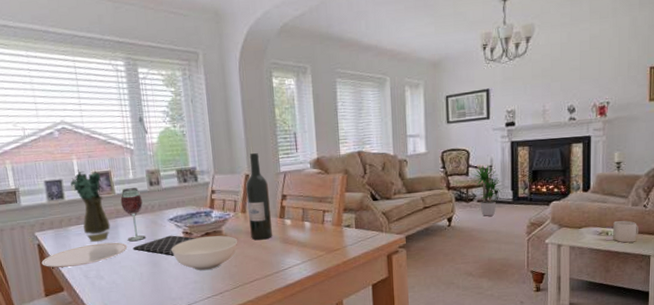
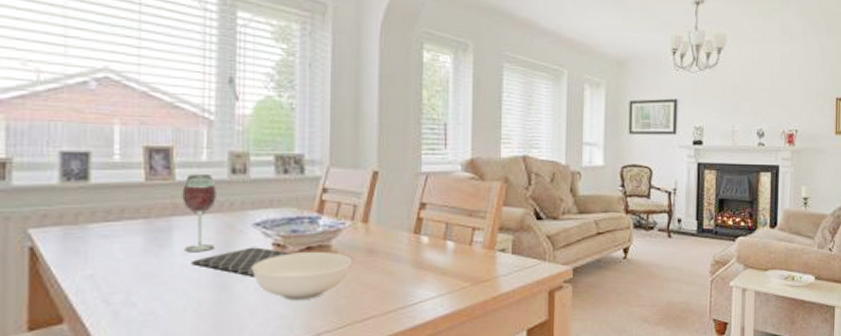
plate: present [41,242,128,268] -> none [31,252,183,287]
vase: present [70,170,111,243] -> none [104,140,160,250]
wine bottle: present [246,153,272,240] -> none [371,144,403,262]
potted plant: present [471,165,504,216] -> none [652,188,688,249]
mug: present [613,220,638,243] -> none [799,265,824,290]

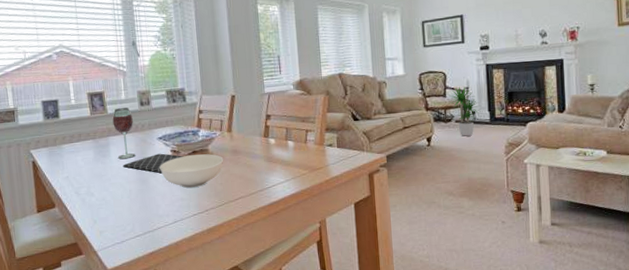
potted plant: none [652,188,688,249] -> present [448,87,481,136]

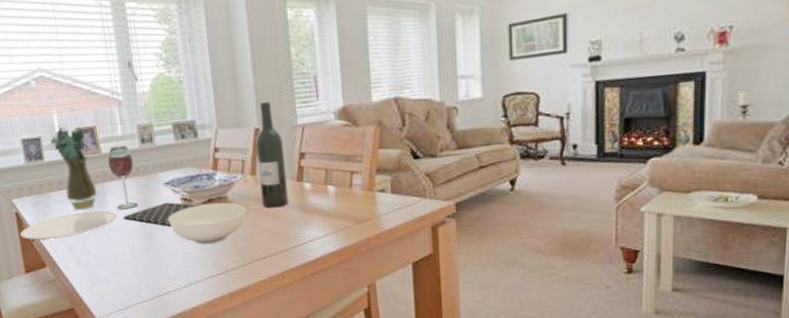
plate: none [35,160,118,185] -> present [20,210,118,241]
vase: none [66,90,103,160] -> present [50,125,98,211]
wine bottle: none [232,75,257,159] -> present [255,102,288,208]
potted plant: present [448,87,481,136] -> none [541,112,585,178]

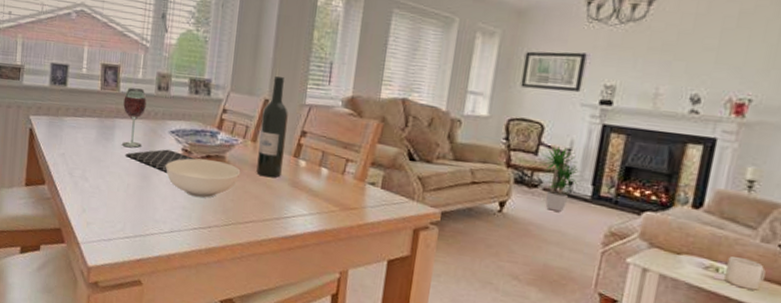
plate: present [20,210,118,241] -> none [29,140,121,162]
vase: present [50,125,98,211] -> none [76,57,109,141]
potted plant: none [541,112,585,178] -> present [539,146,582,212]
mug: none [734,182,771,212] -> present [724,256,766,291]

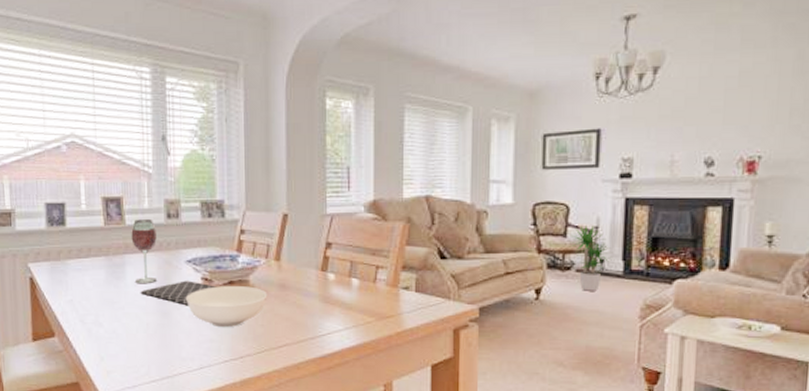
wine bottle: present [256,76,289,178] -> none [283,189,310,296]
mug: present [724,256,766,291] -> none [757,313,794,343]

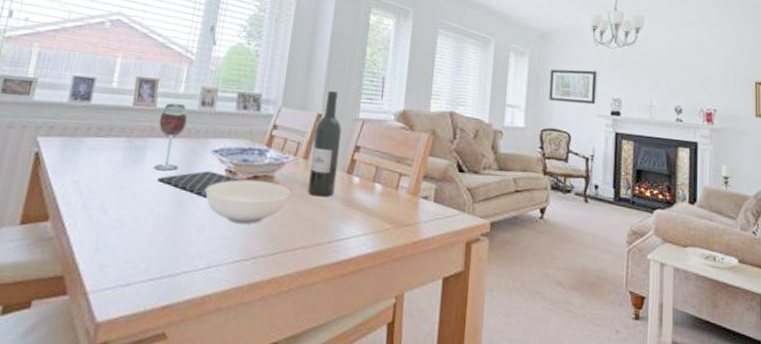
wine bottle: none [283,189,310,296] -> present [308,91,342,197]
potted plant: present [569,226,612,291] -> none [570,153,605,215]

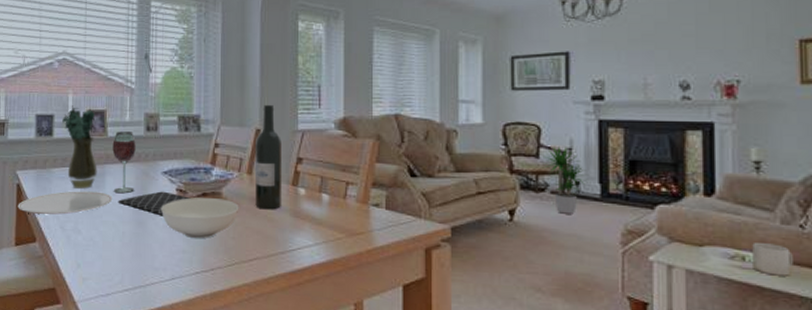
plate: none [31,164,152,191] -> present [18,191,113,215]
vase: none [101,70,145,164] -> present [62,105,97,190]
potted plant: none [570,153,605,215] -> present [542,147,588,214]
mug: none [721,245,748,275] -> present [752,243,793,276]

